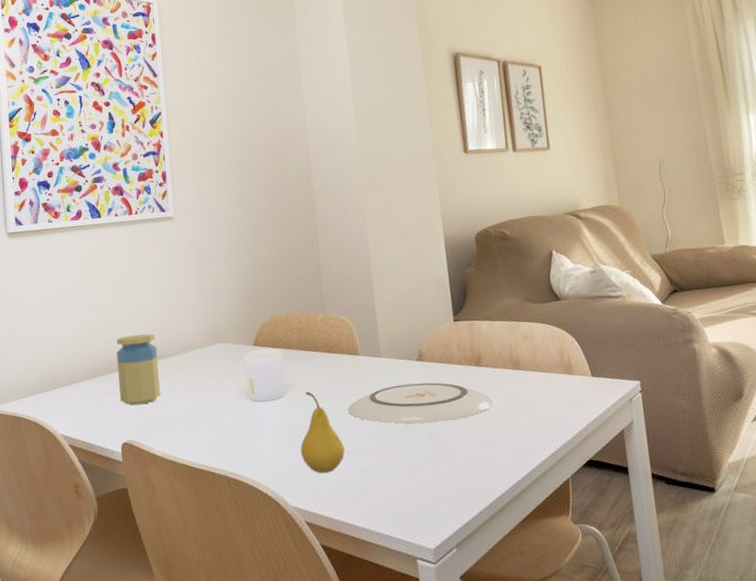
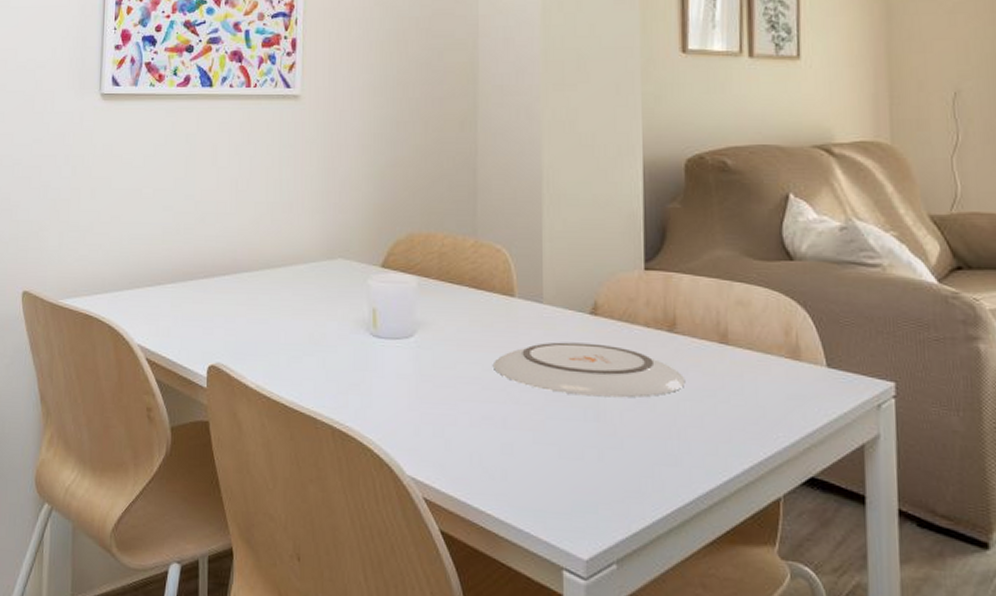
jar: present [116,334,160,405] -> none [211,235,263,322]
fruit: present [300,391,345,474] -> none [426,334,483,441]

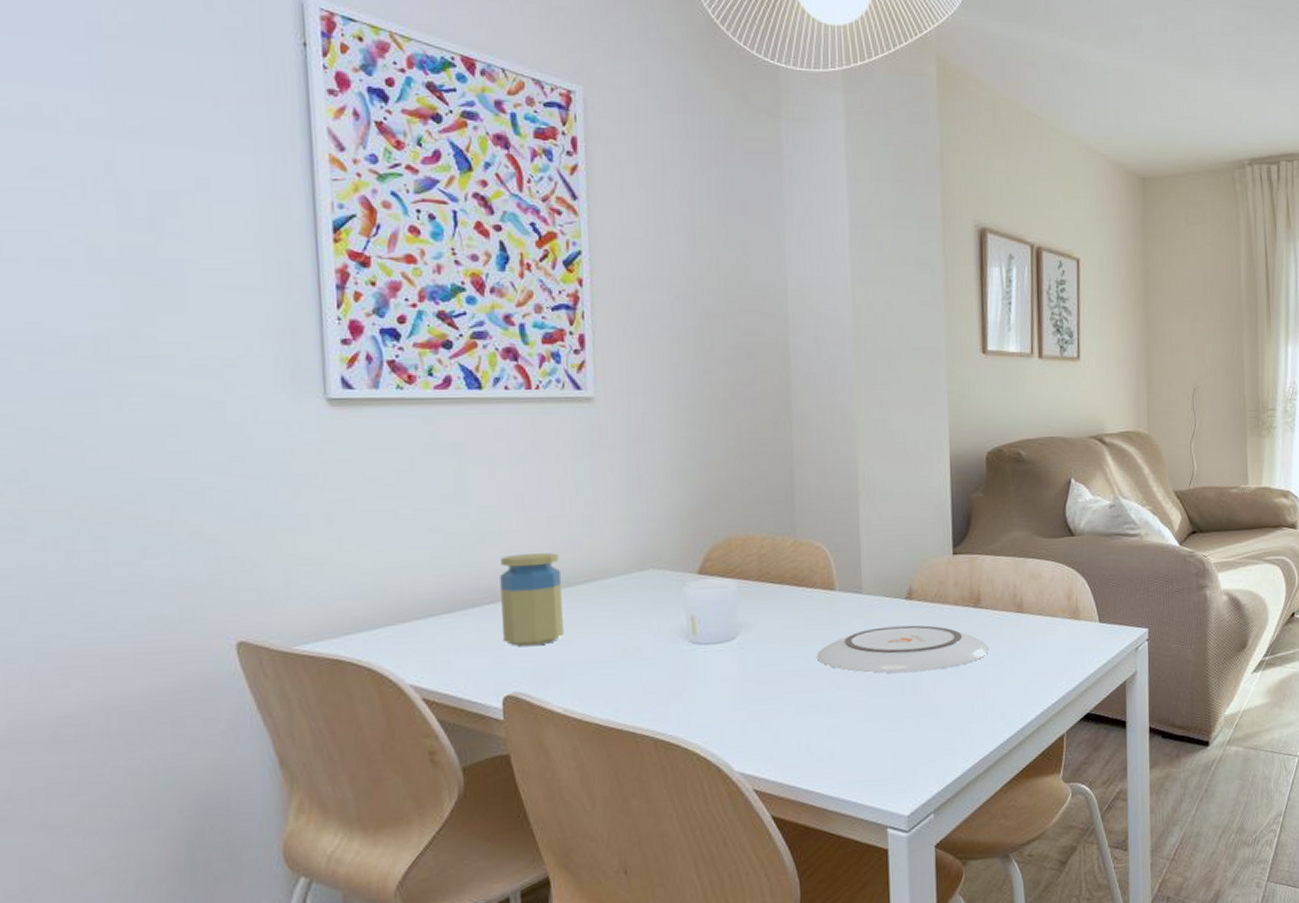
jar: none [211,235,263,322] -> present [500,553,563,647]

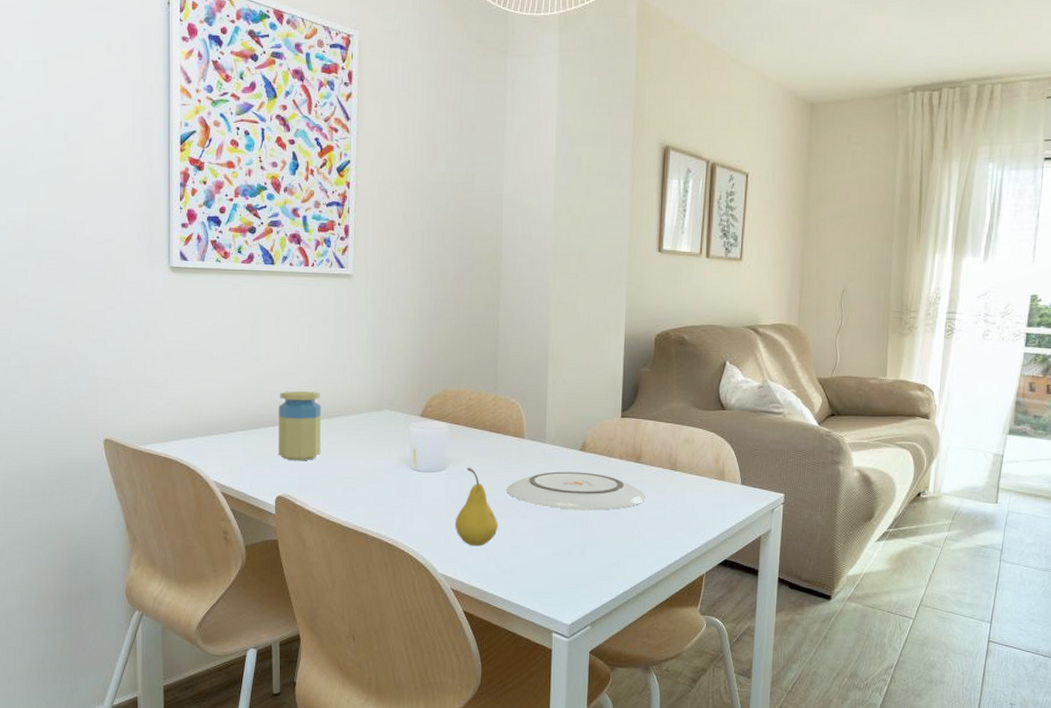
fruit: none [752,632,809,732] -> present [454,467,498,546]

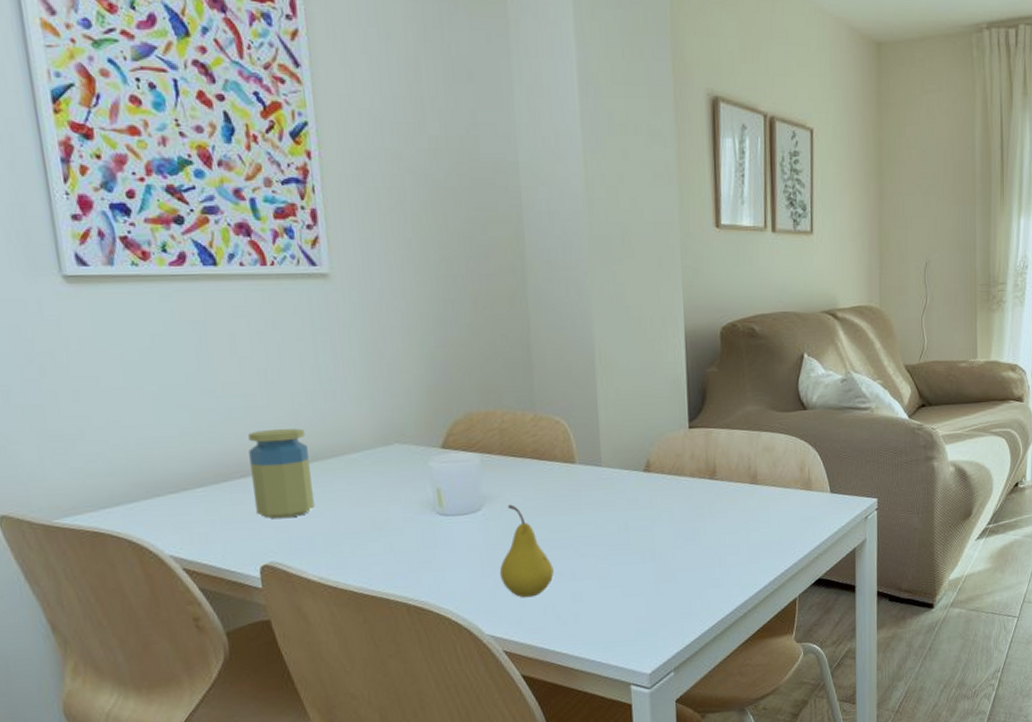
plate: present [507,471,645,511] -> none [560,496,725,543]

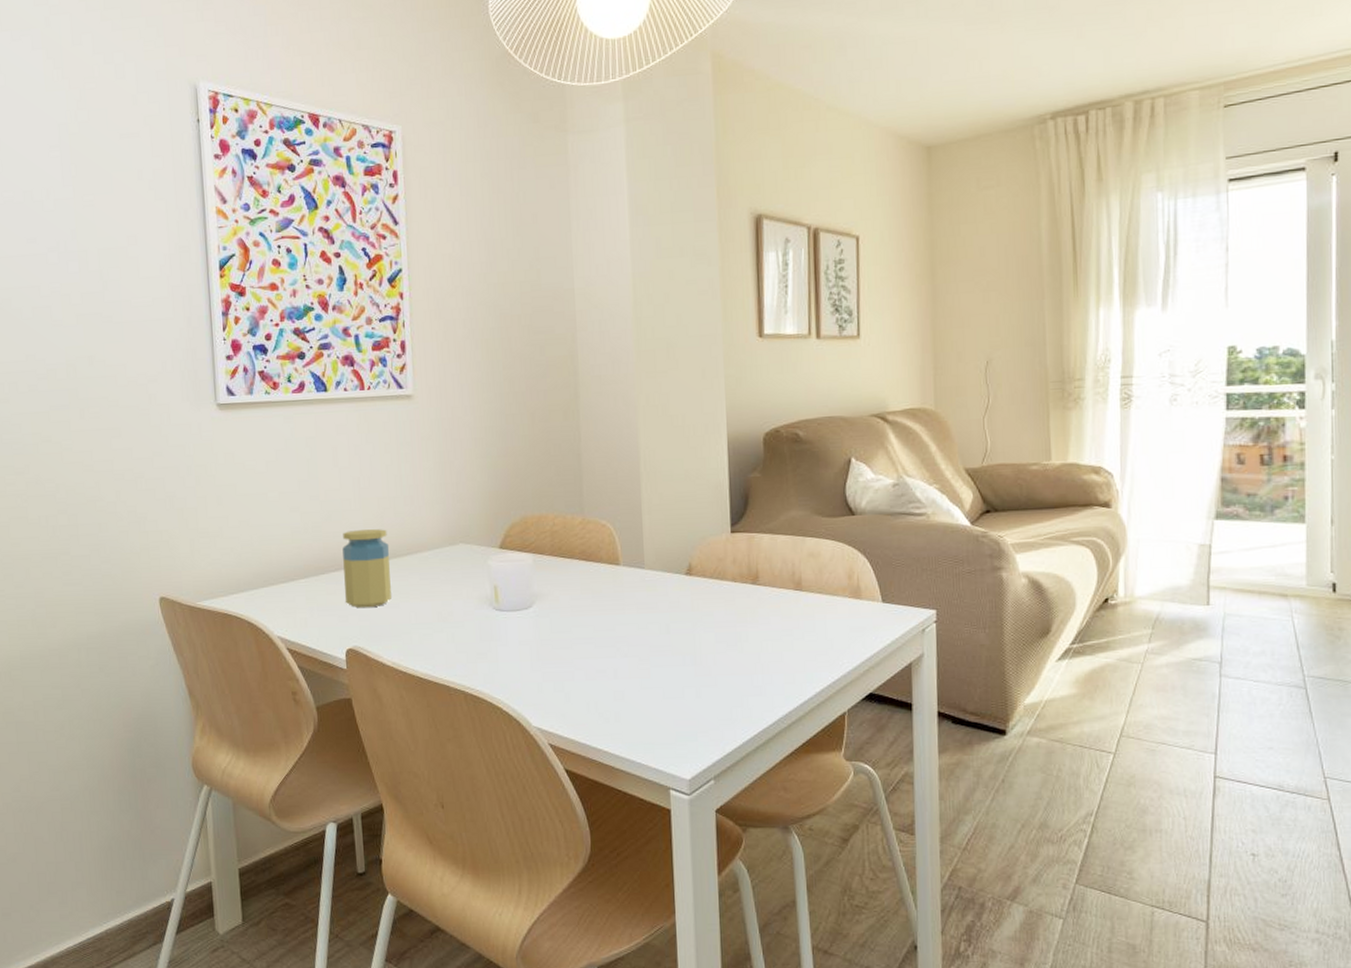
fruit: present [499,504,554,598] -> none [547,602,597,693]

